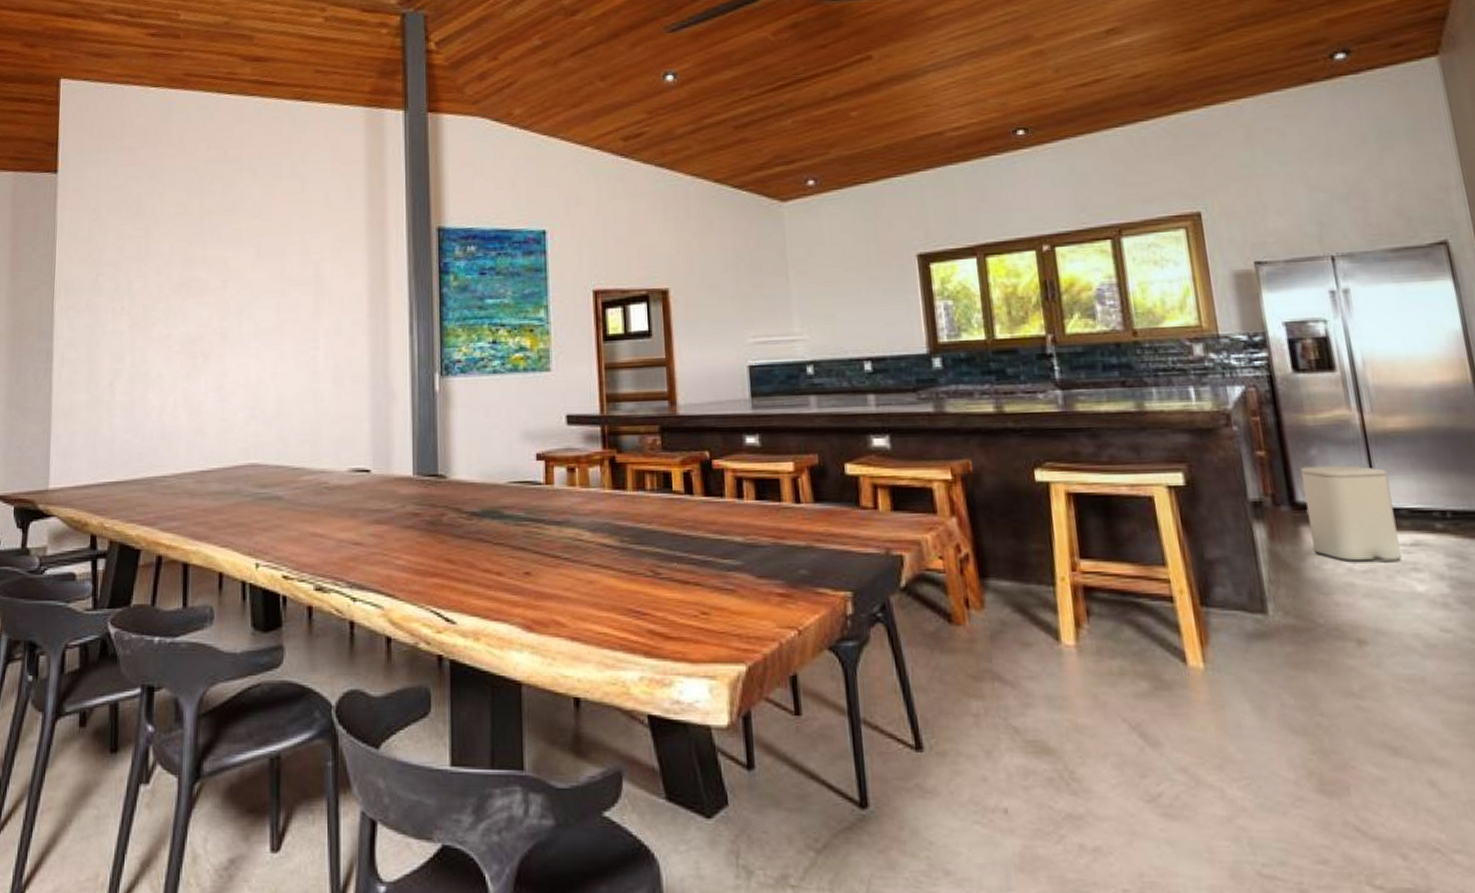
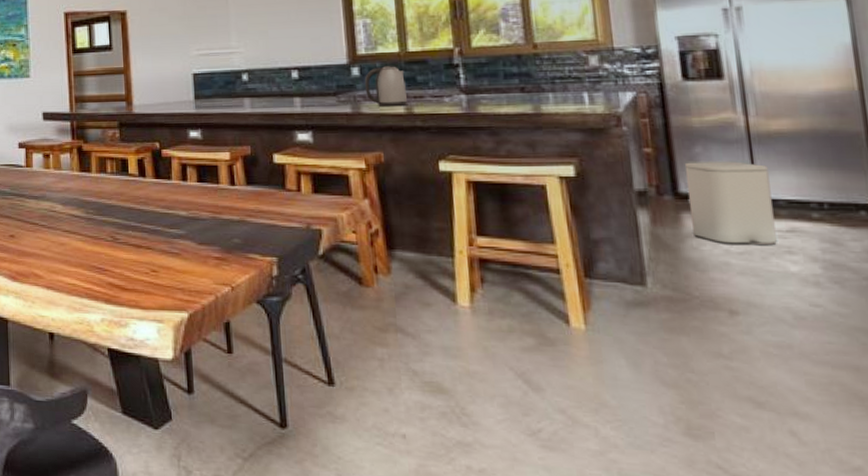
kettle: none [947,356,997,404] -> present [364,66,407,106]

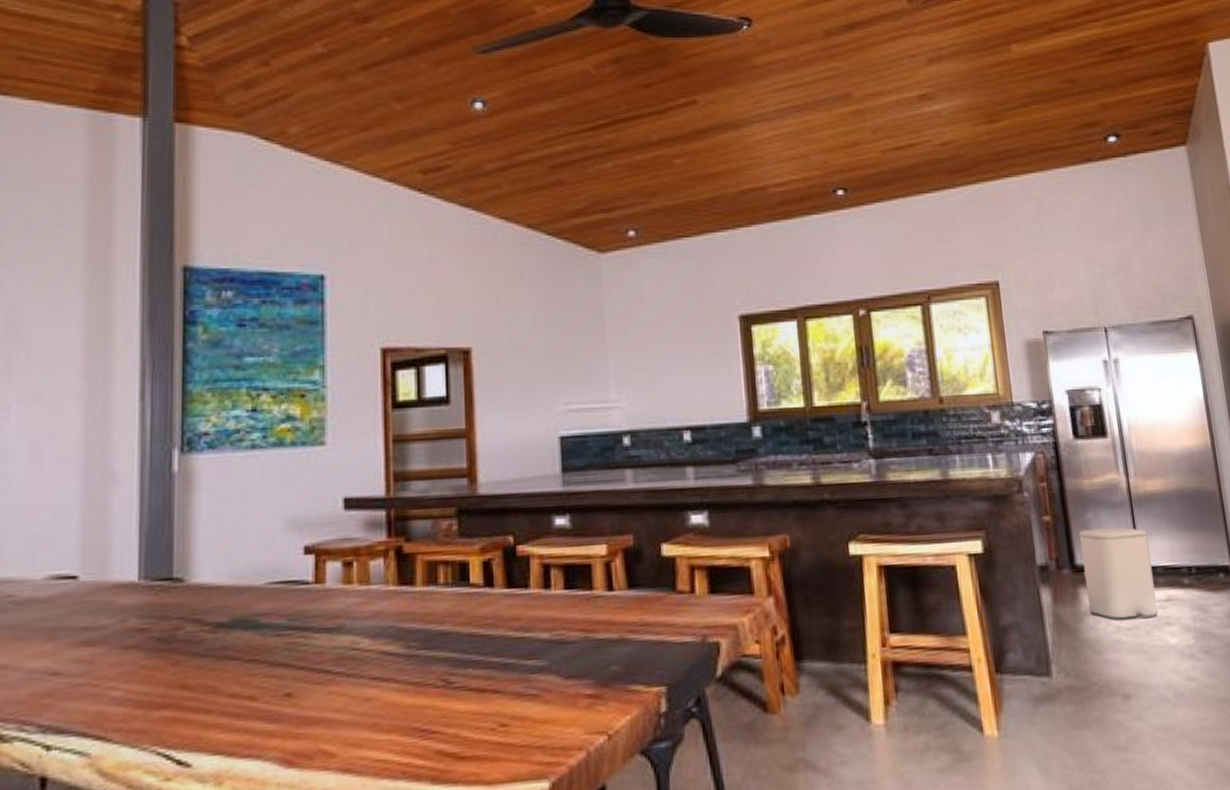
kettle: present [364,66,407,106] -> none [766,424,814,476]

